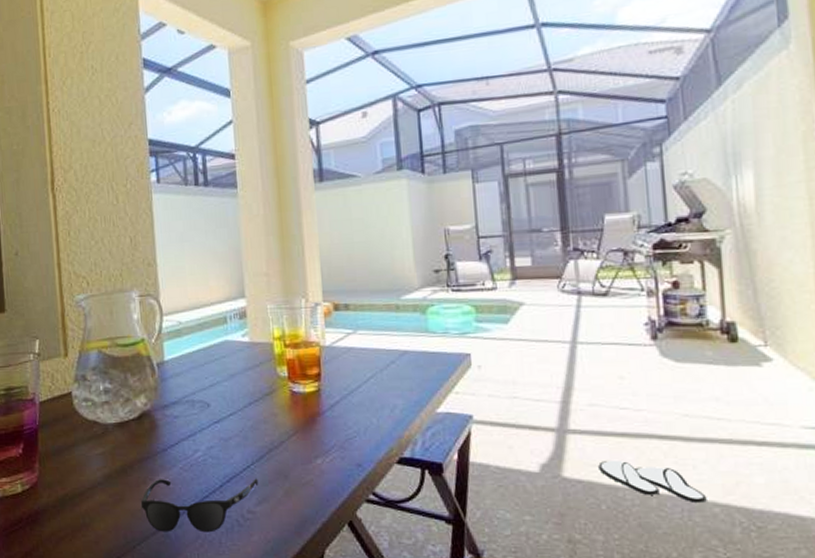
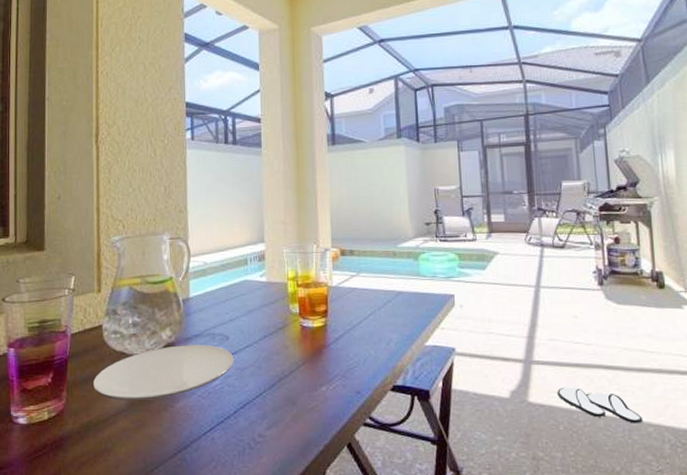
plate: none [65,412,217,473] -> present [92,344,234,401]
sunglasses: present [140,478,259,533] -> none [160,405,269,456]

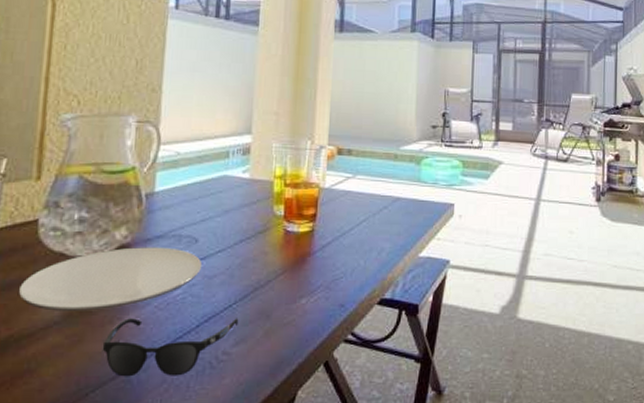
sunglasses: none [160,405,269,456] -> present [102,318,239,377]
slippers: present [557,386,643,423] -> none [547,303,624,341]

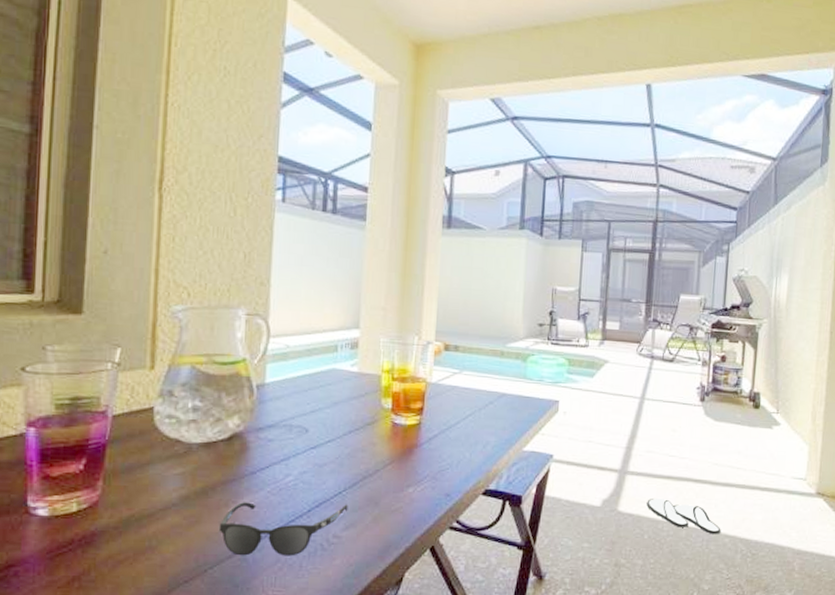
plate: present [18,247,203,311] -> none [137,435,313,494]
slippers: none [547,303,624,341] -> present [647,498,721,534]

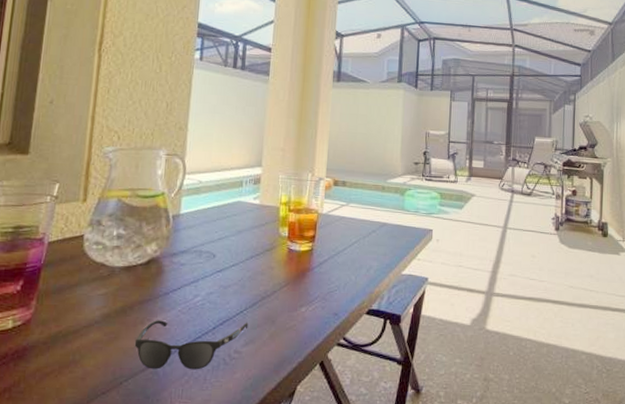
slippers: present [647,498,721,534] -> none [511,317,578,351]

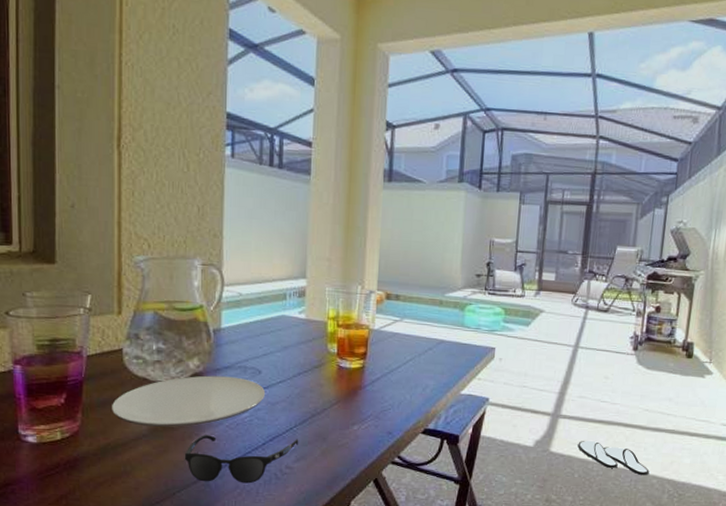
plate: none [66,260,219,313] -> present [111,375,266,427]
slippers: none [511,317,578,351] -> present [578,440,649,475]

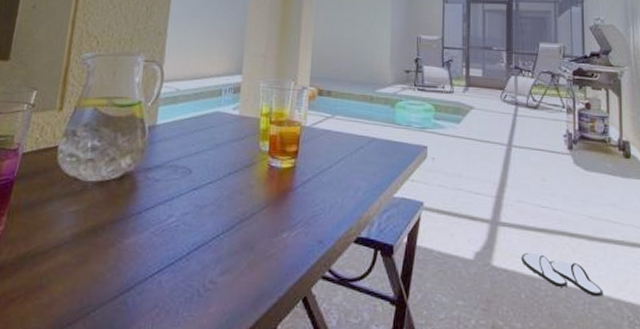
plate: present [111,375,266,427] -> none [37,175,195,233]
sunglasses: present [184,435,299,484] -> none [104,242,225,302]

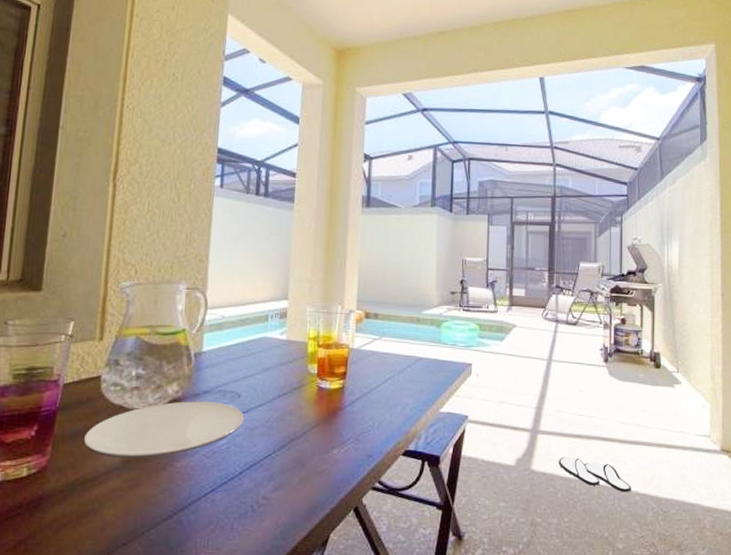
plate: none [37,175,195,233] -> present [83,401,245,458]

